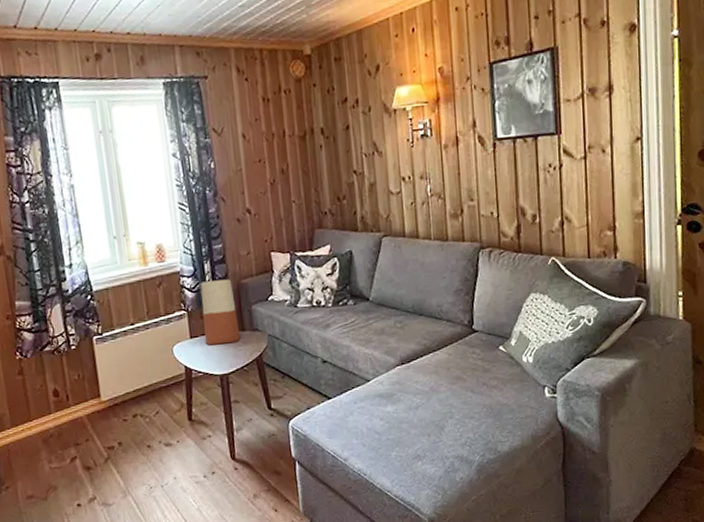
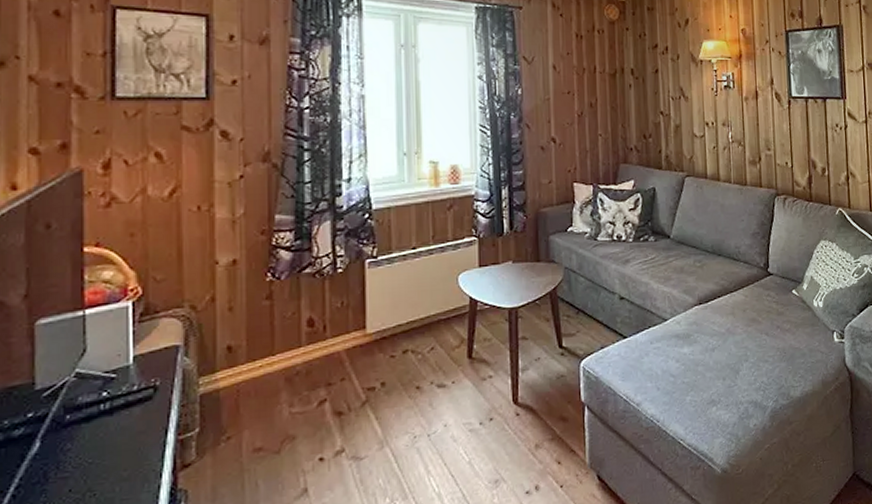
vase: present [200,279,240,346] -> none [495,207,534,276]

